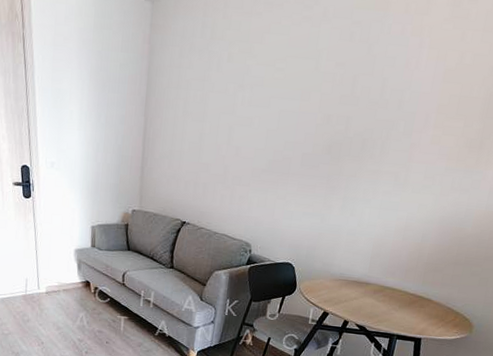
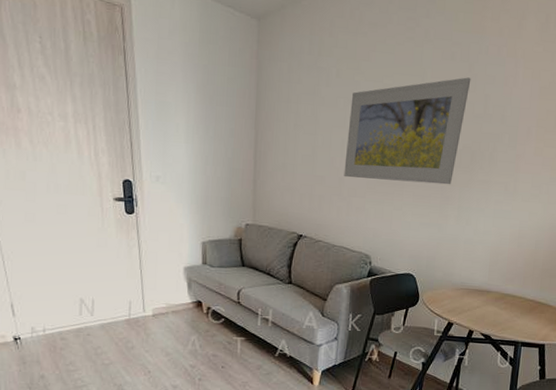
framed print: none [229,59,370,175] -> present [344,77,471,185]

